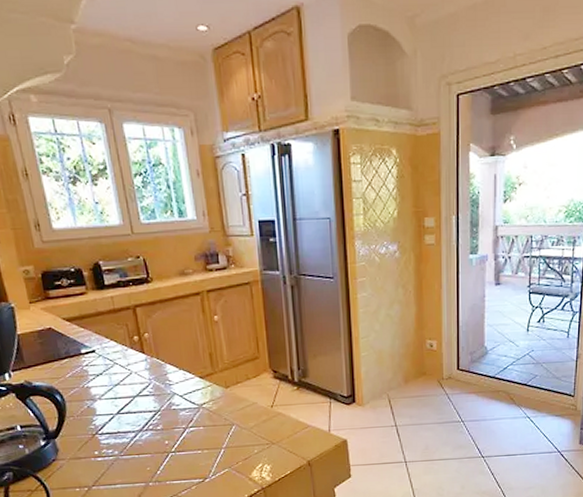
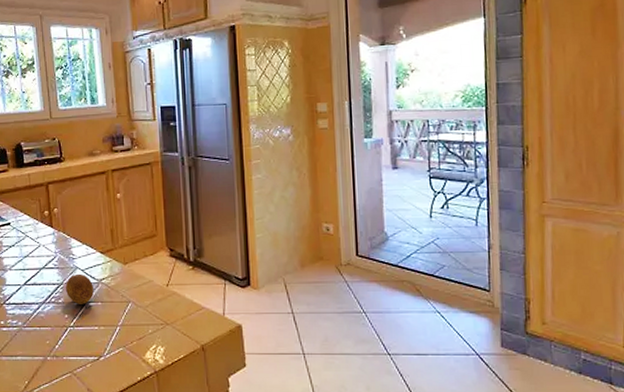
fruit: none [163,399,195,430] -> present [65,273,94,304]

